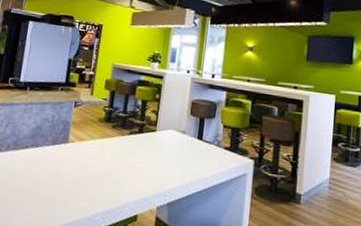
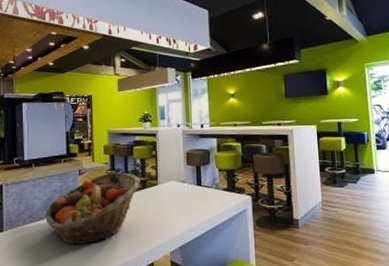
fruit basket: none [30,109,138,183] -> present [44,172,140,244]

